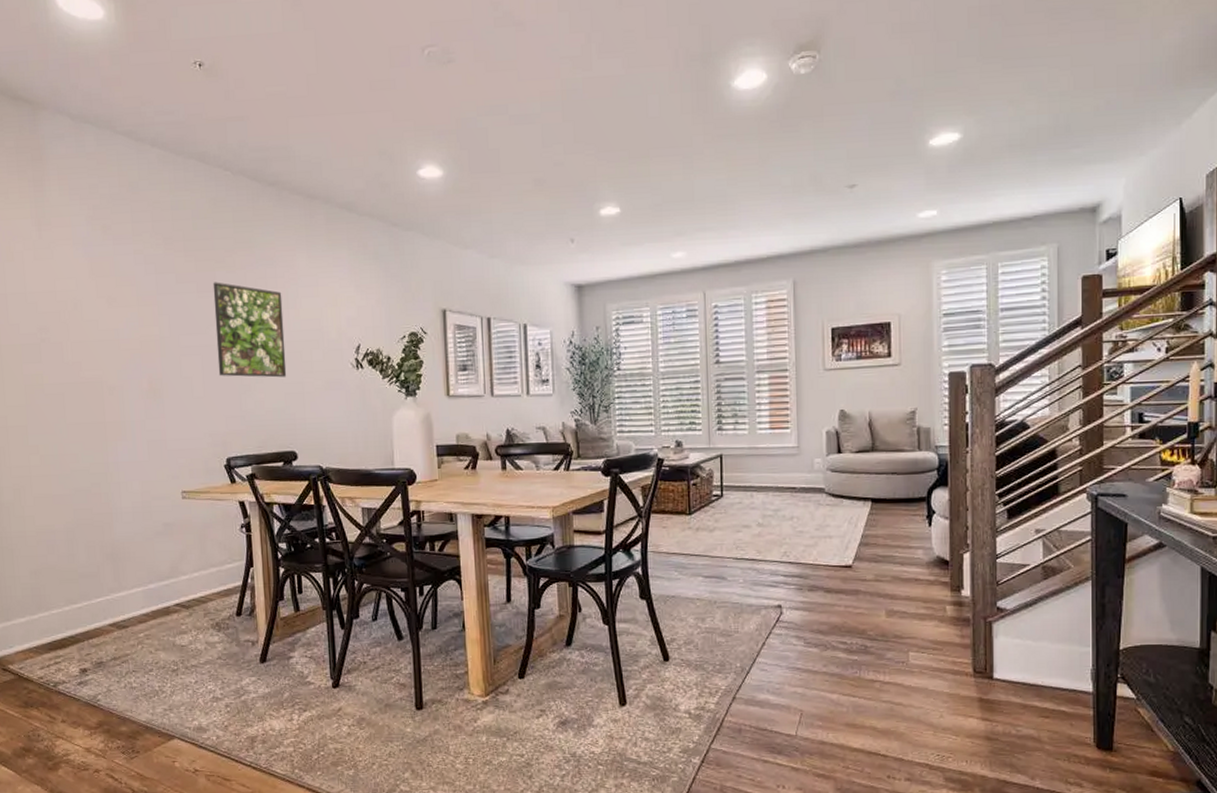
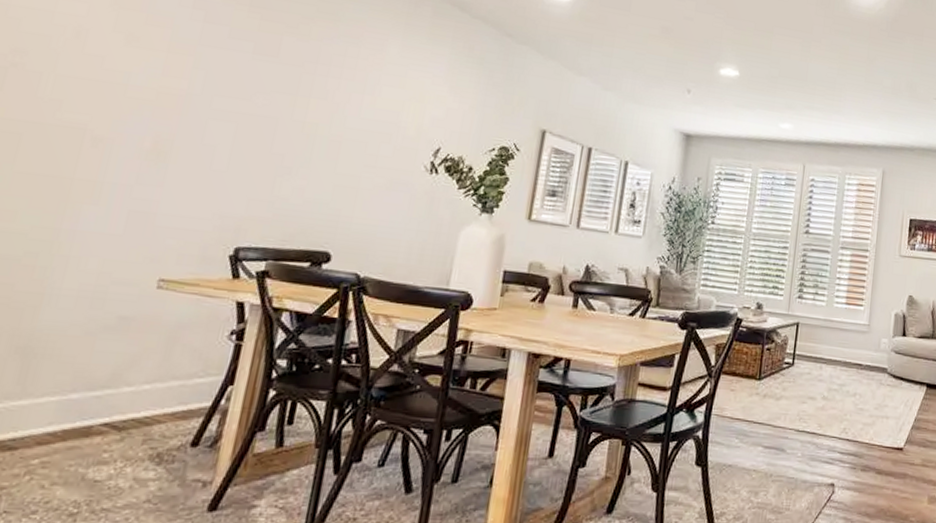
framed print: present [213,282,287,378] -> none [253,47,361,167]

